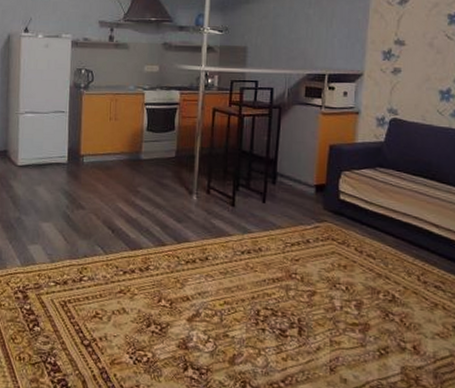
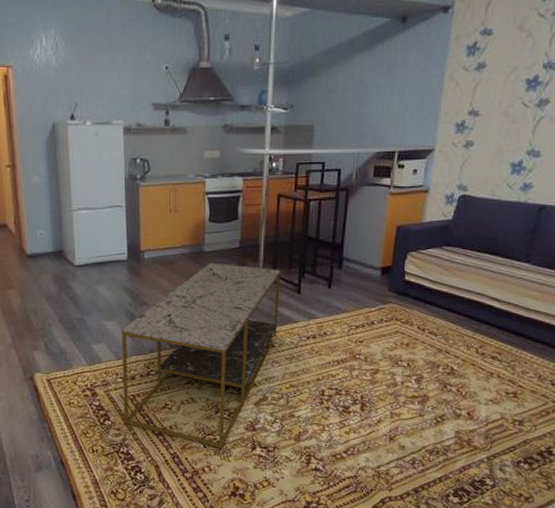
coffee table: none [53,170,215,368] -> present [122,262,281,449]

